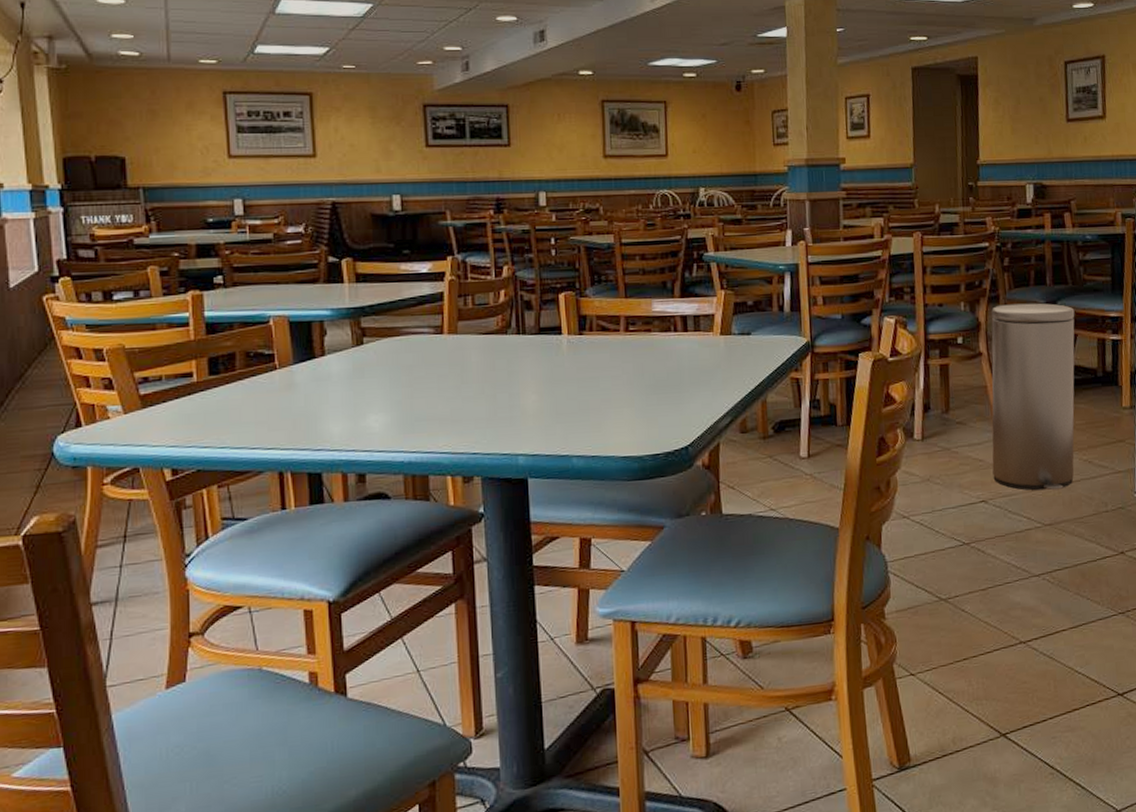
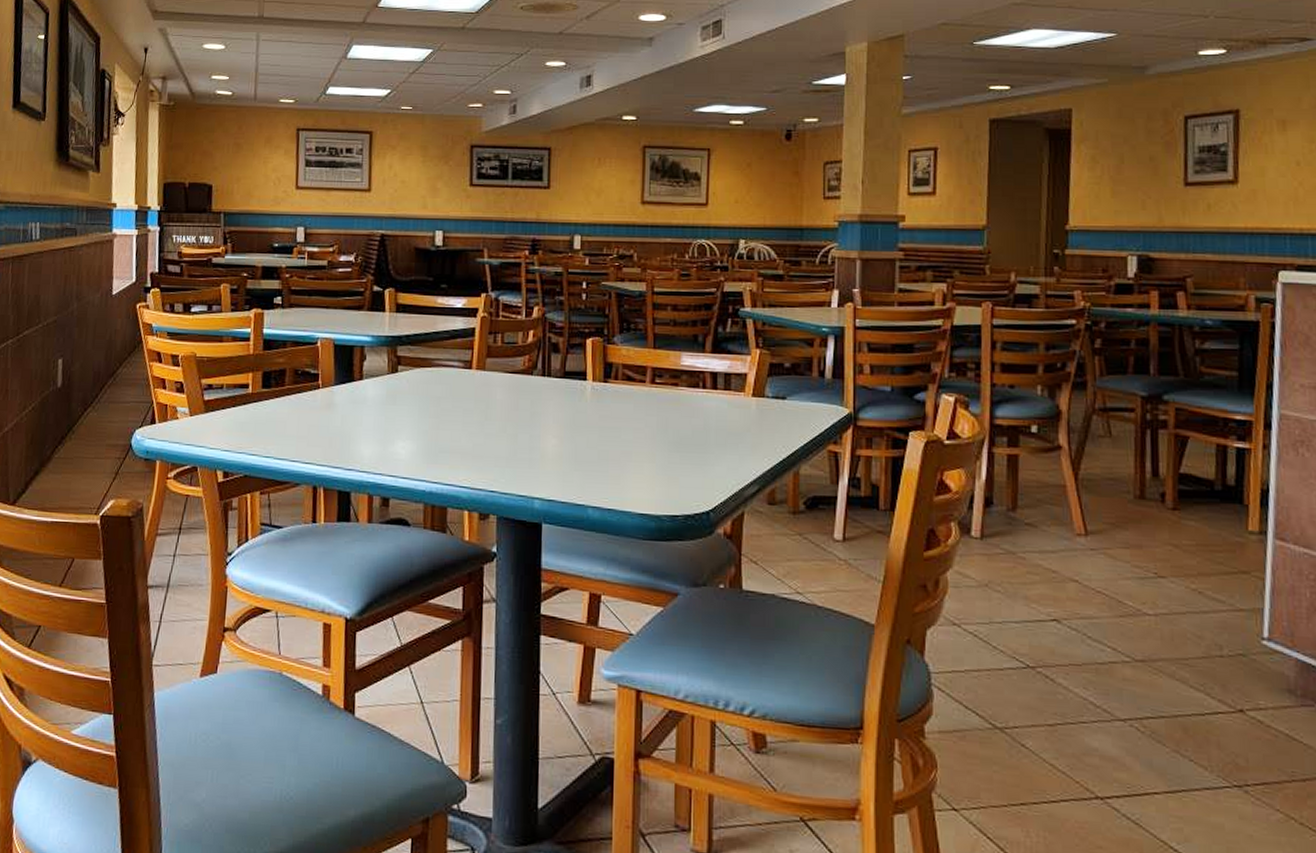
pedal bin: present [991,303,1075,491] -> none [1068,392,1187,621]

